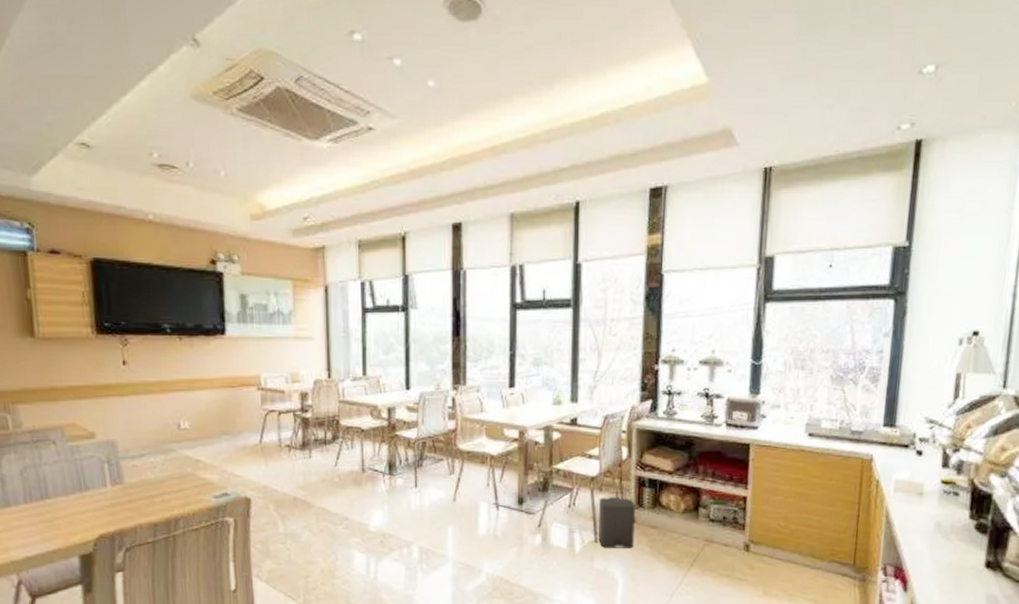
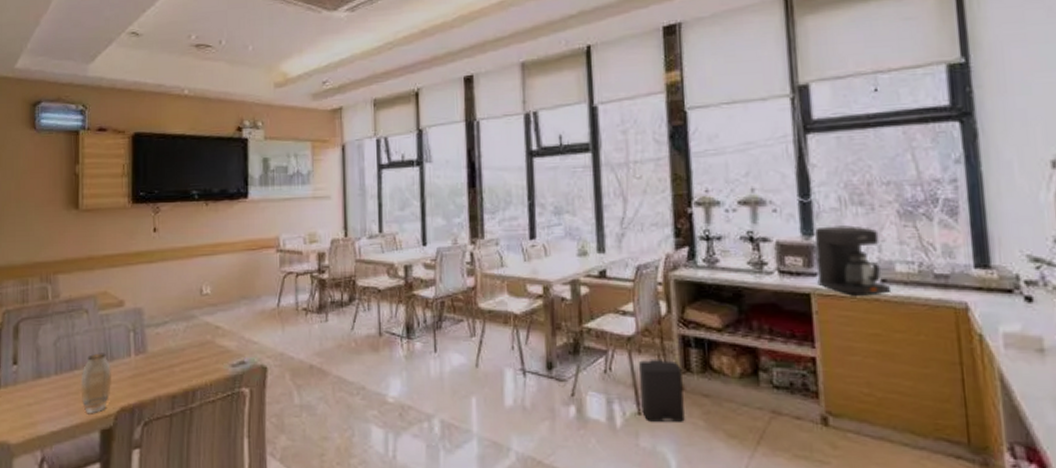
vase: none [53,483,88,540] -> present [81,353,111,413]
coffee maker: none [757,386,815,447] -> present [814,225,890,296]

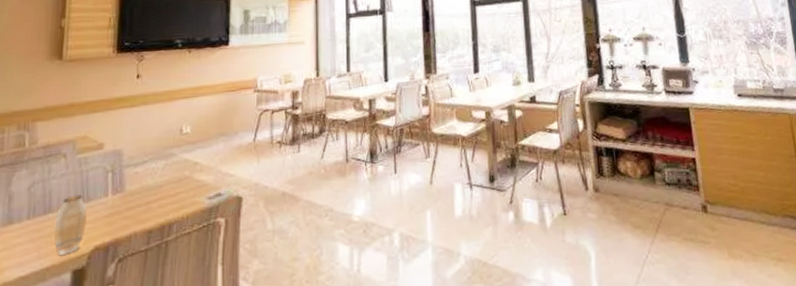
pedal bin: present [639,359,685,422] -> none [563,167,600,220]
coffee maker: present [814,225,890,296] -> none [689,54,745,108]

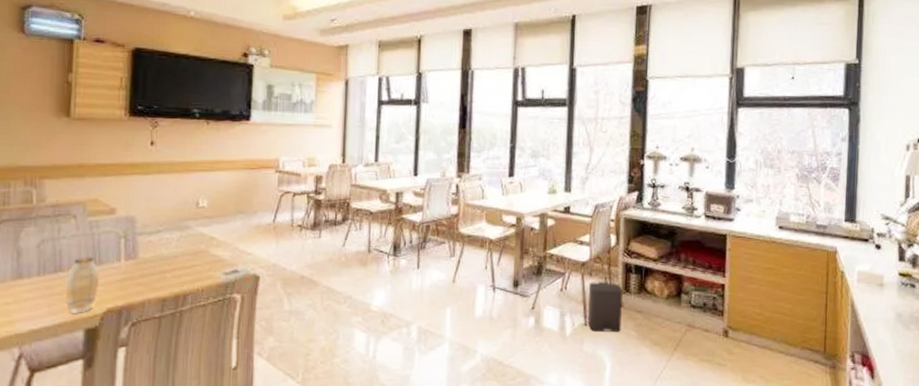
pedal bin: none [563,167,600,220] -> present [588,281,623,332]

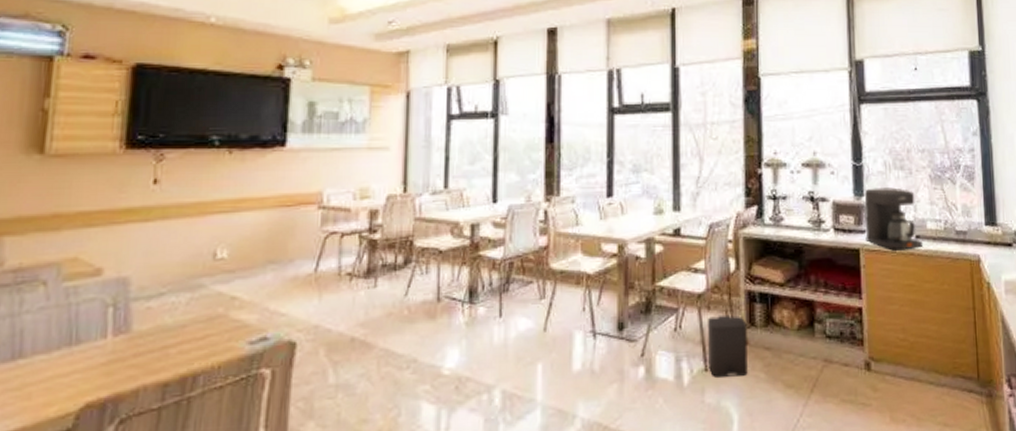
vase: present [65,257,99,313] -> none [25,335,76,414]
coffee maker: none [733,182,784,238] -> present [864,187,922,250]

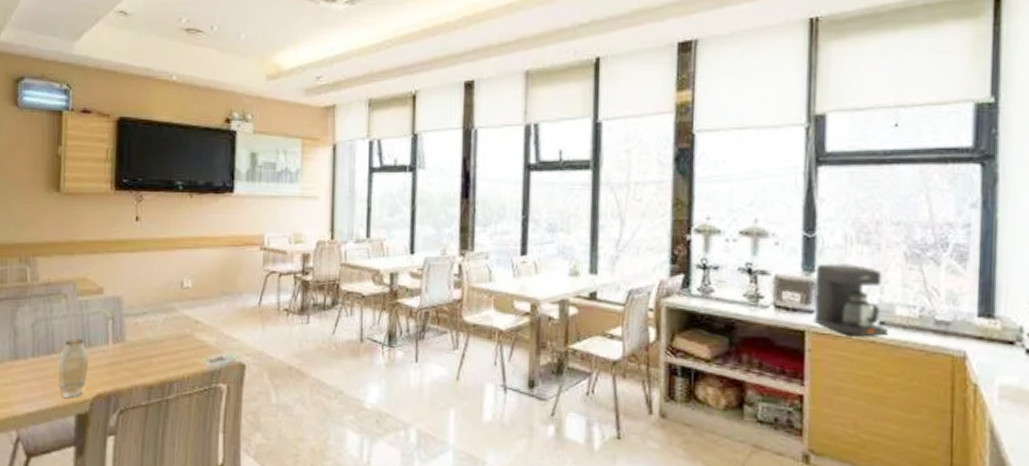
vase: none [25,335,76,414] -> present [57,338,88,398]
pedal bin: present [708,314,748,377] -> none [621,384,666,449]

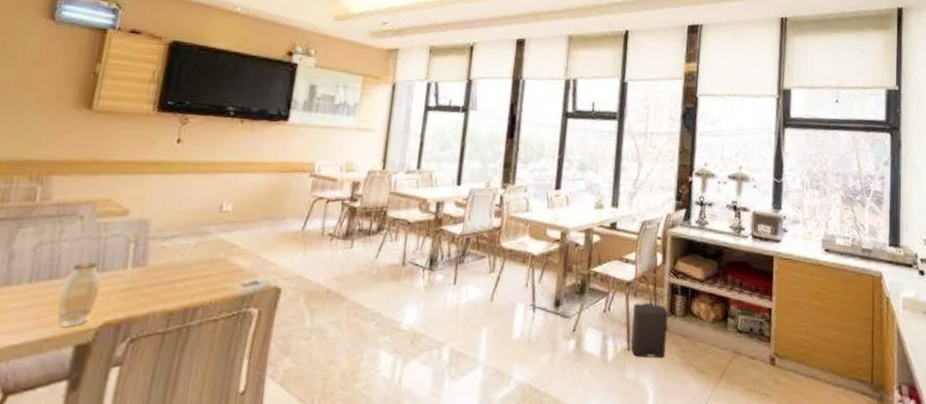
pedal bin: none [621,384,666,449] -> present [631,302,668,358]
coffee maker: present [813,263,888,337] -> none [780,203,830,261]

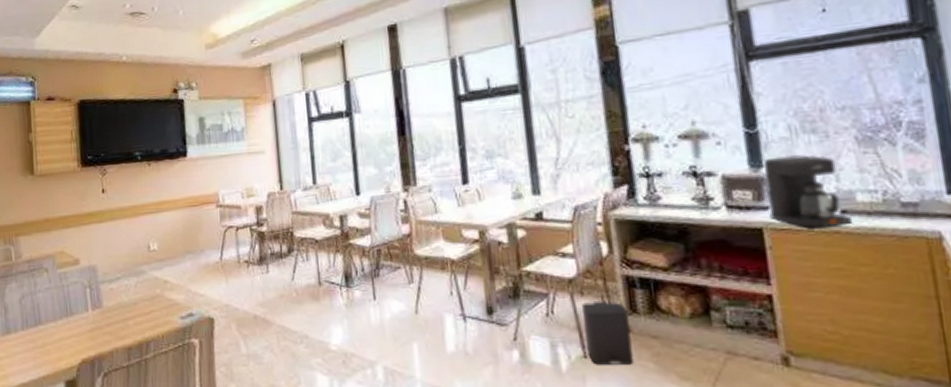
vase: present [57,262,101,327] -> none [45,309,72,365]
coffee maker: none [780,203,830,261] -> present [763,155,852,229]

